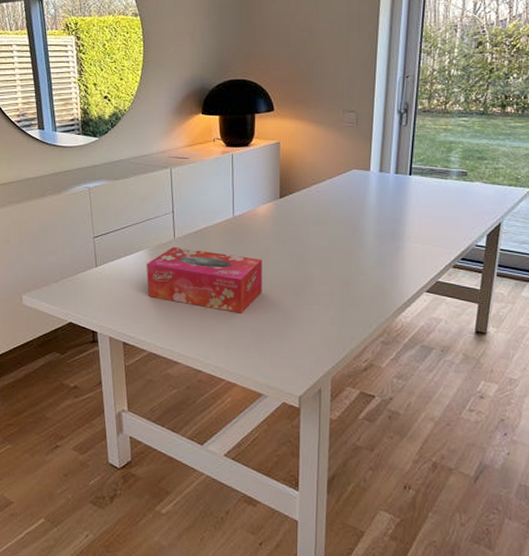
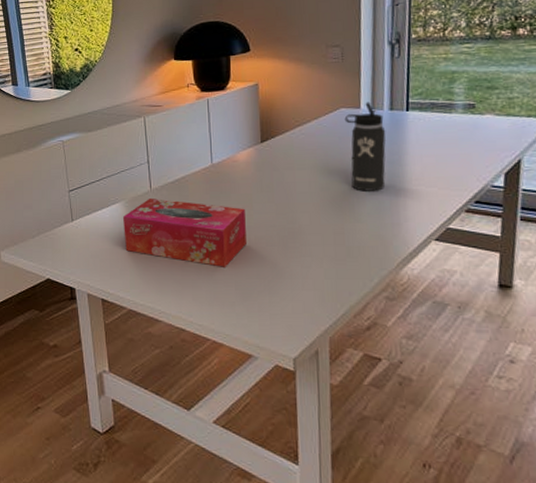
thermos bottle: none [355,165,391,247] -> present [344,102,386,191]

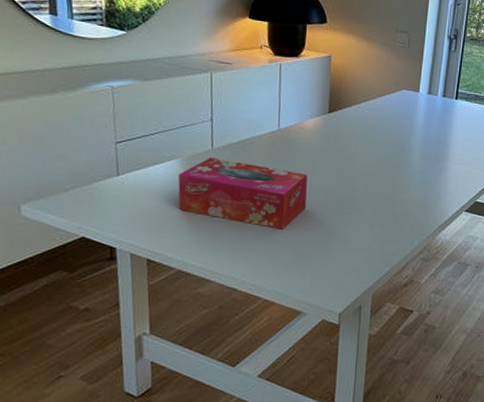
thermos bottle: present [344,102,386,191] -> none [405,87,438,167]

